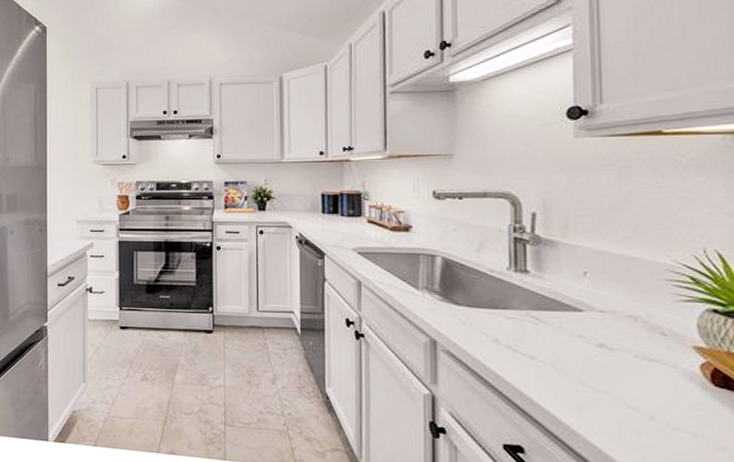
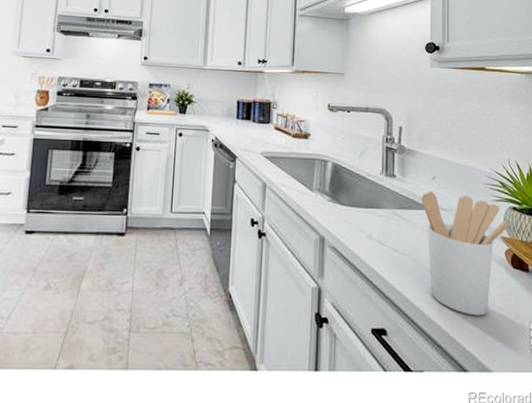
utensil holder: none [567,290,705,442] -> present [421,192,508,316]

